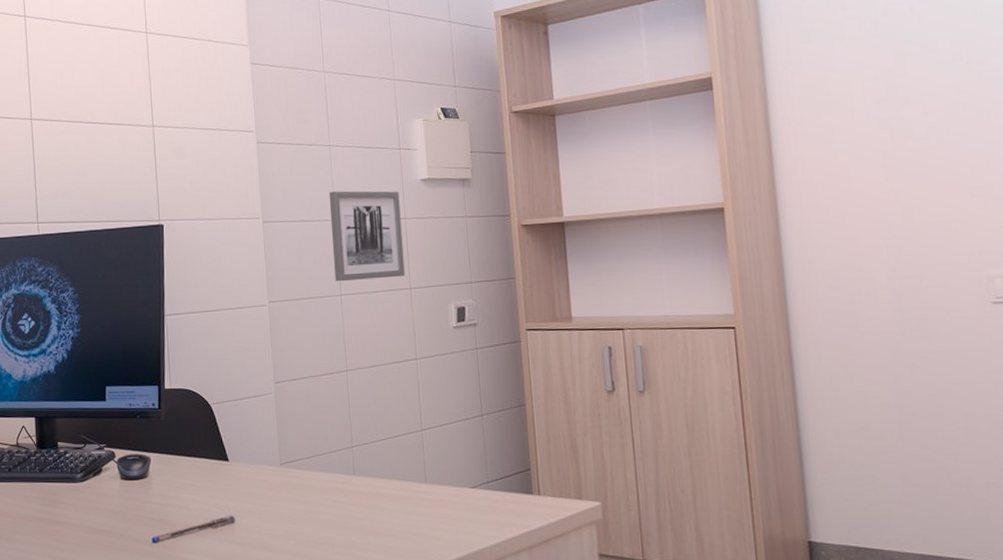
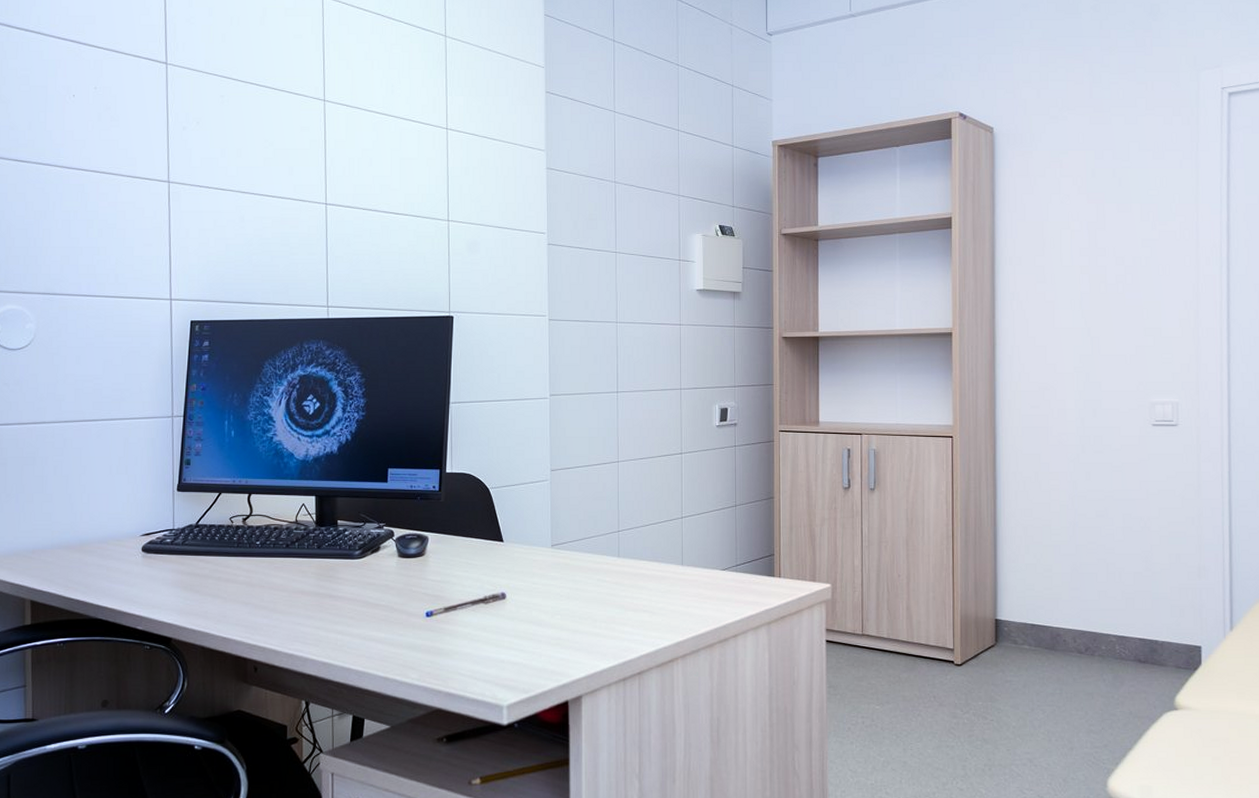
wall art: present [329,190,405,282] -> none [612,295,677,380]

